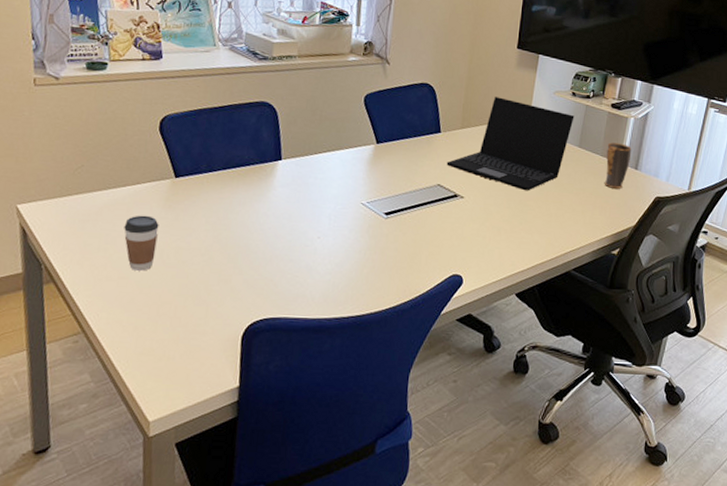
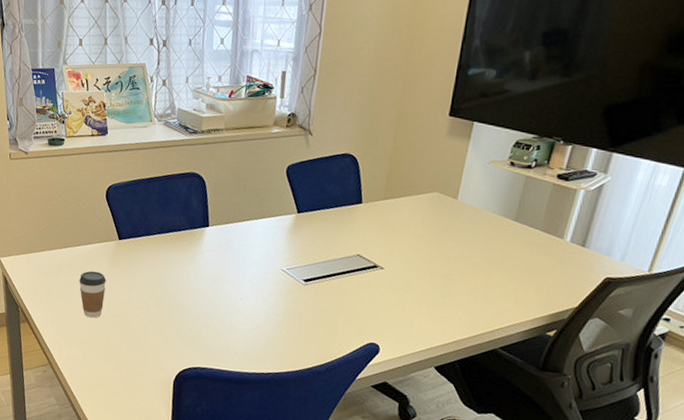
laptop: present [446,97,575,191] -> none [367,167,512,265]
mug: present [604,142,632,189] -> none [542,216,580,267]

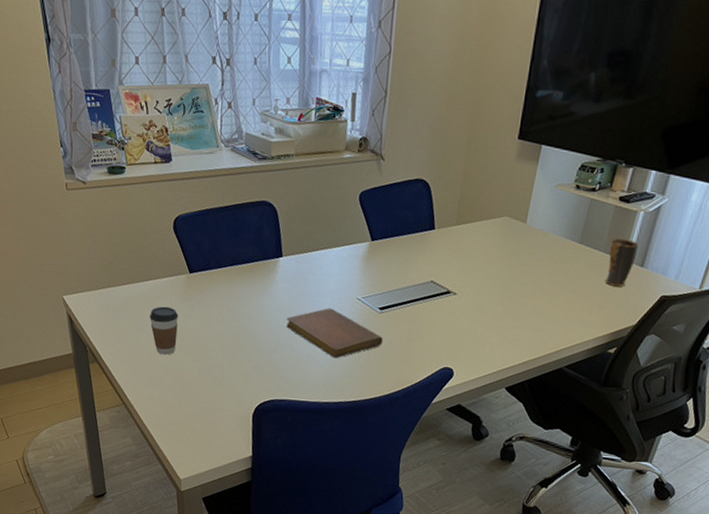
notebook: none [210,278,307,329] -> present [286,308,383,359]
mug: none [542,216,580,267] -> present [605,238,639,287]

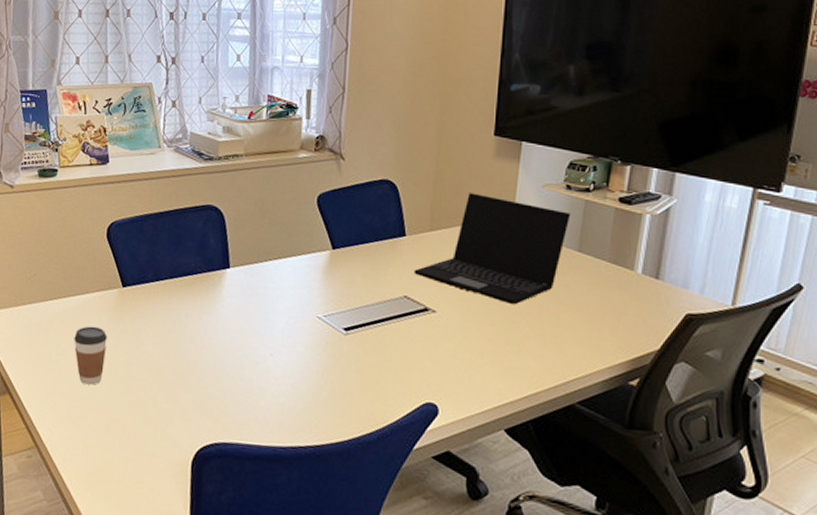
notebook: present [286,308,383,359] -> none [233,328,350,391]
laptop: none [440,191,577,289] -> present [414,193,571,305]
mug: present [605,238,639,287] -> none [614,245,650,303]

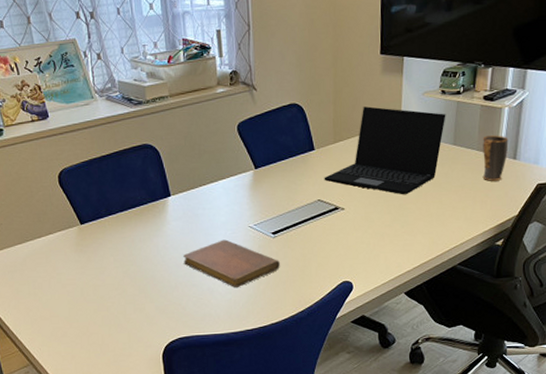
coffee cup: present [74,326,108,385] -> none [46,260,77,309]
notebook: none [233,328,350,391] -> present [182,239,280,288]
mug: none [614,245,650,303] -> present [482,135,509,181]

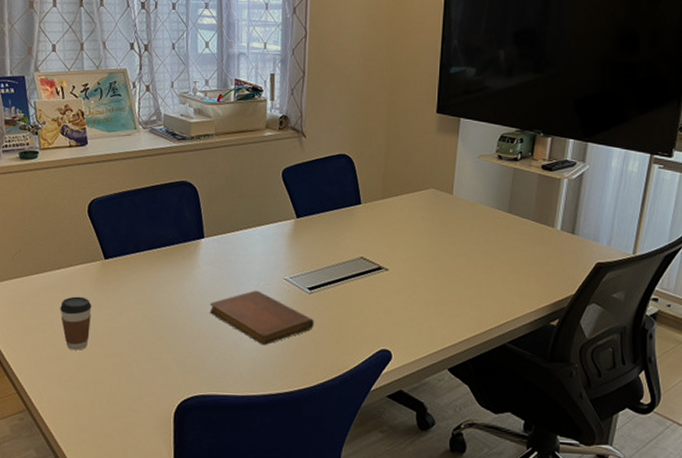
coffee cup: none [46,260,77,309] -> present [60,296,92,350]
laptop: present [324,106,446,195] -> none [369,164,502,261]
mug: present [482,135,509,181] -> none [538,206,567,255]

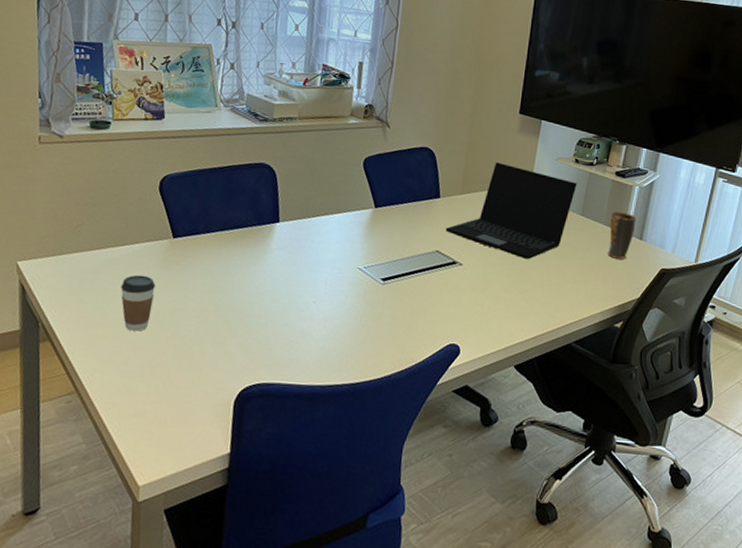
notebook: present [209,290,314,346] -> none [279,278,385,335]
laptop: none [369,164,502,261] -> present [445,162,577,260]
mug: none [538,206,567,255] -> present [607,211,636,260]

